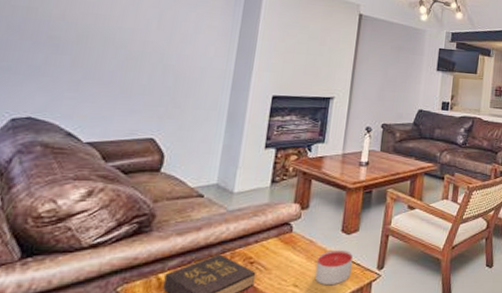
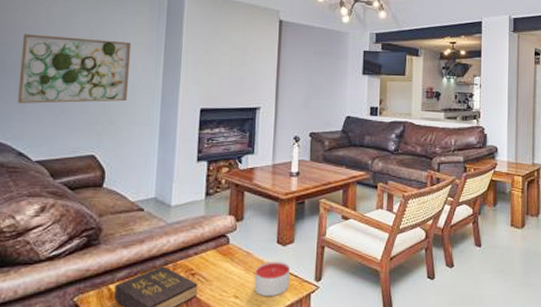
wall art: none [70,9,205,85] -> present [17,34,132,104]

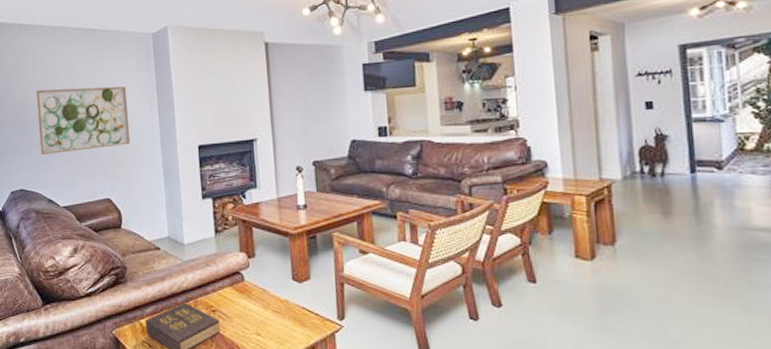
candle: present [254,261,291,297] -> none [273,298,312,335]

